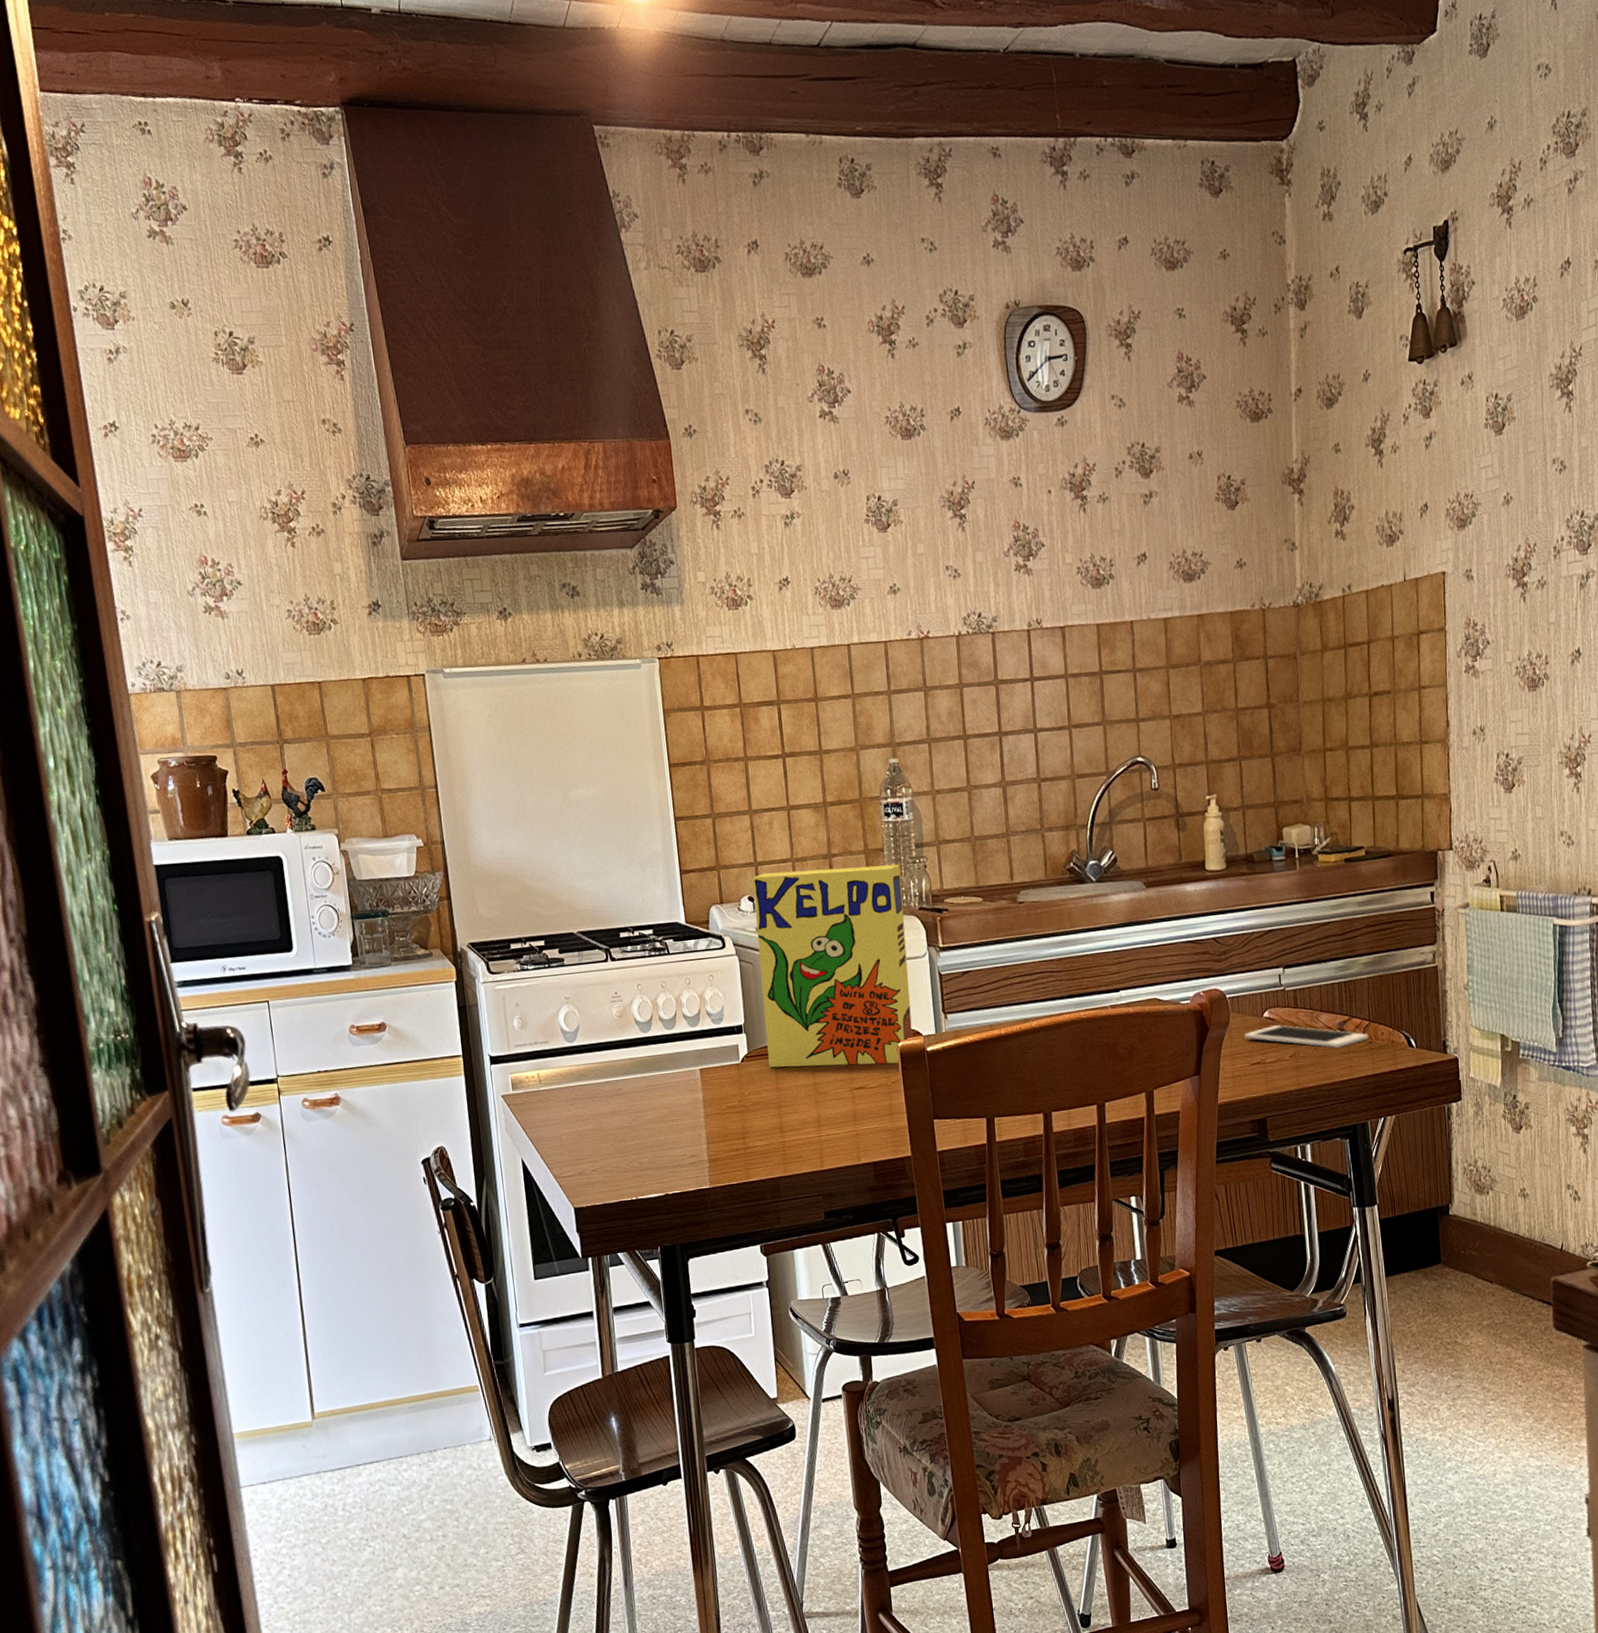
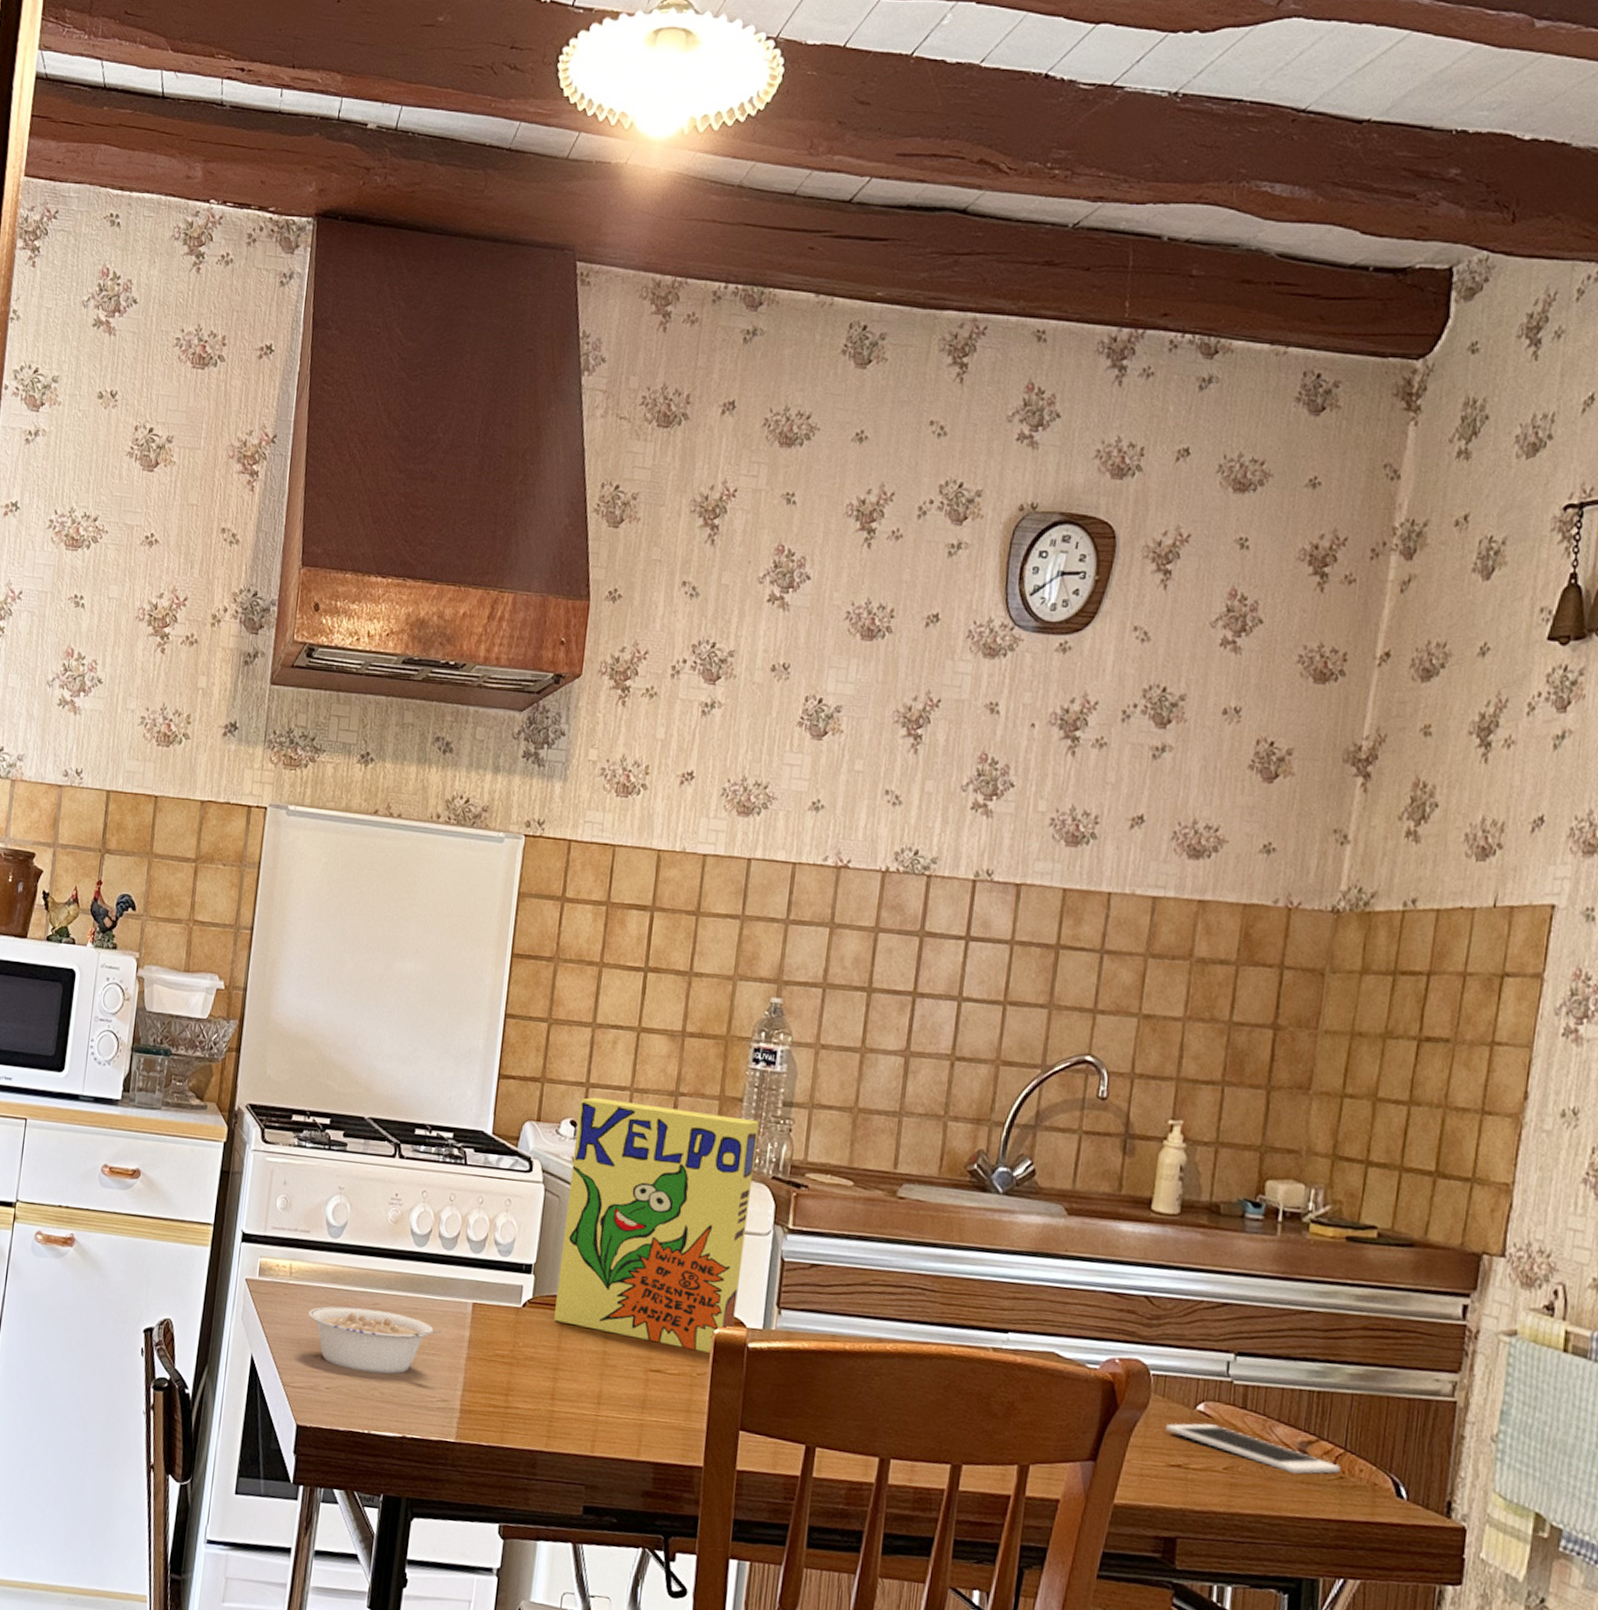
legume: none [562,1093,679,1150] -> present [307,1306,441,1374]

